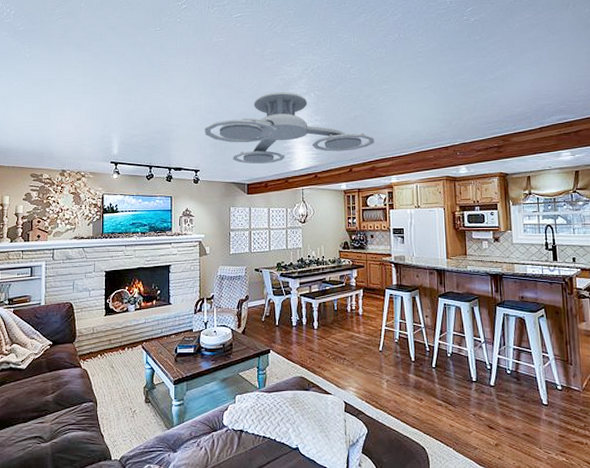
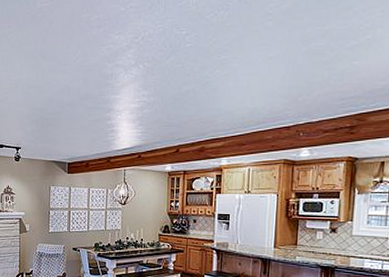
ceiling fan: present [205,91,374,165] -> none [27,63,206,143]

